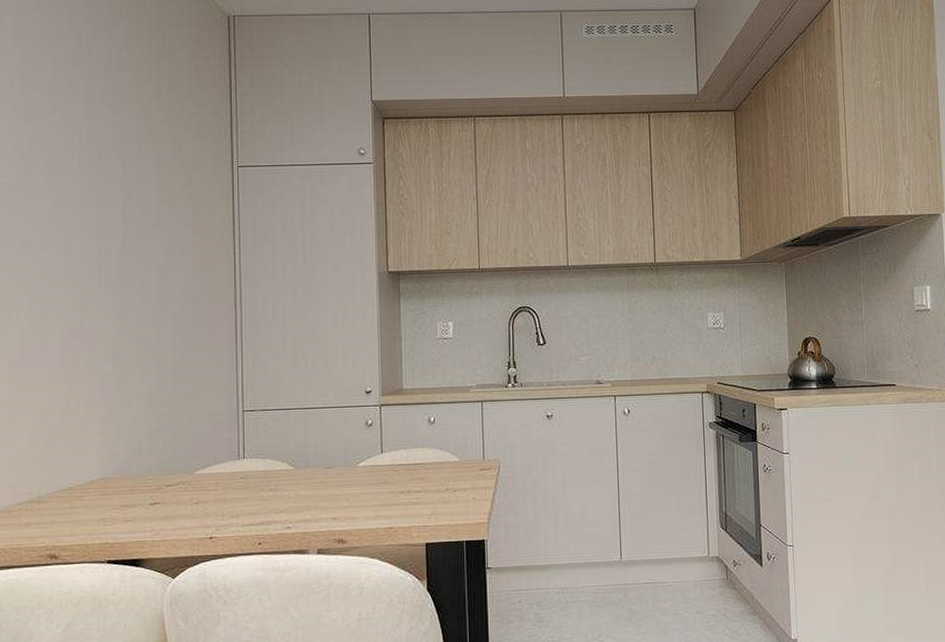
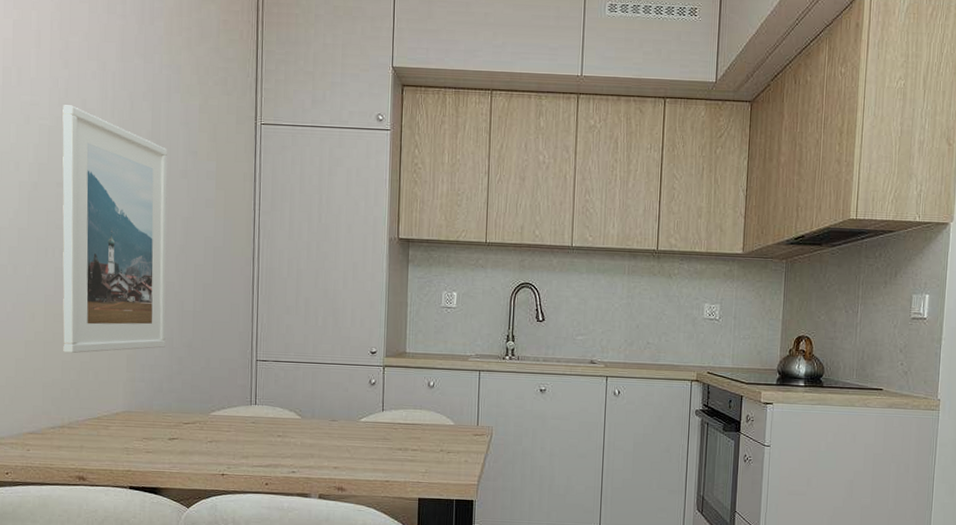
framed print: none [26,161,144,422] -> present [62,105,168,354]

